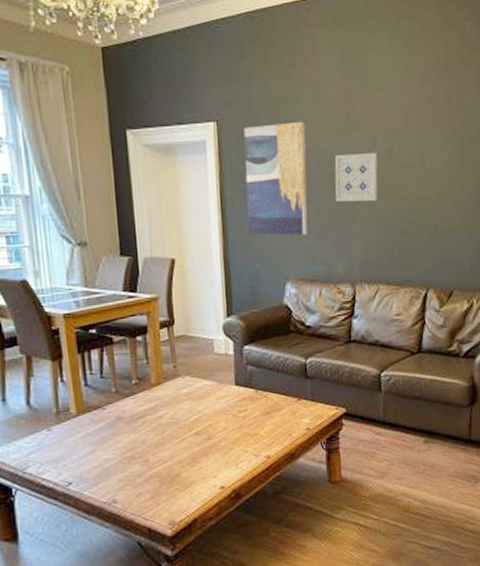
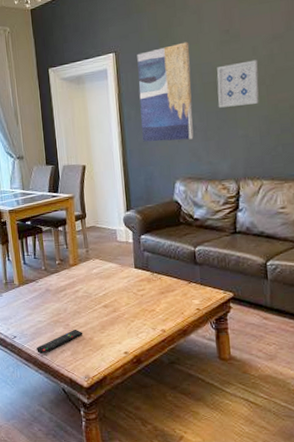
remote control: none [102,464,168,502] -> present [36,329,83,354]

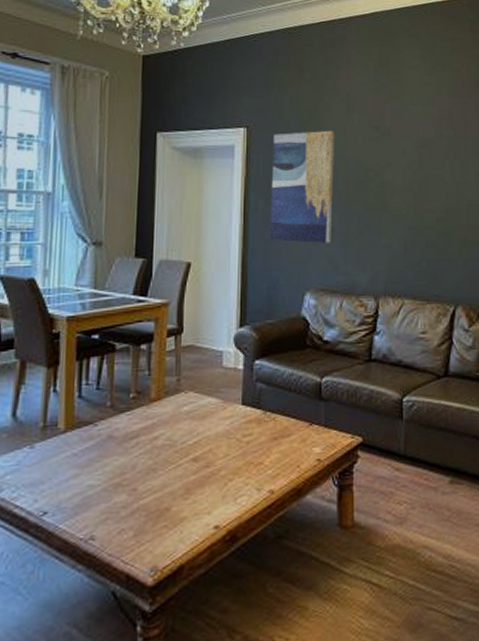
remote control: present [36,329,83,354] -> none [79,495,157,538]
wall art: present [216,59,259,108] -> none [361,162,407,211]

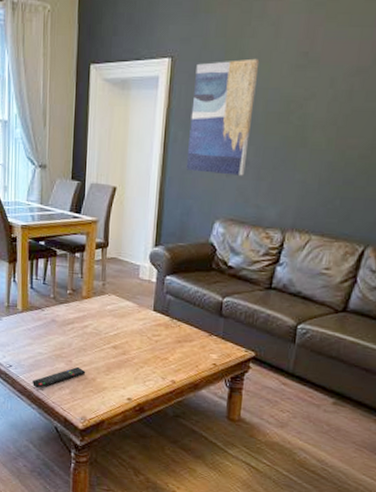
remote control: none [79,495,157,538] -> present [33,366,86,388]

